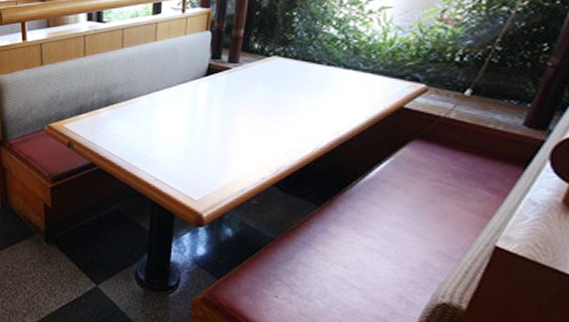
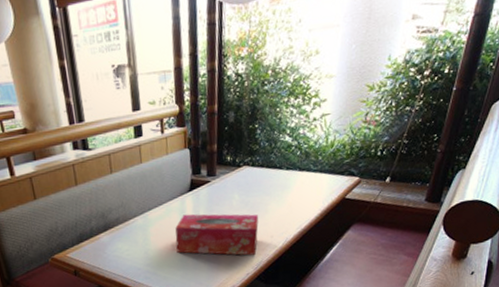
tissue box: none [181,100,286,159] -> present [175,214,259,256]

